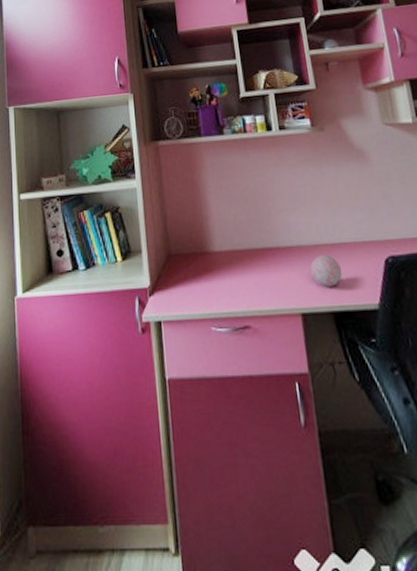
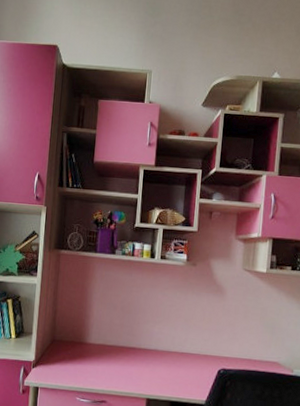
decorative ball: present [311,255,342,287] -> none [161,359,185,383]

